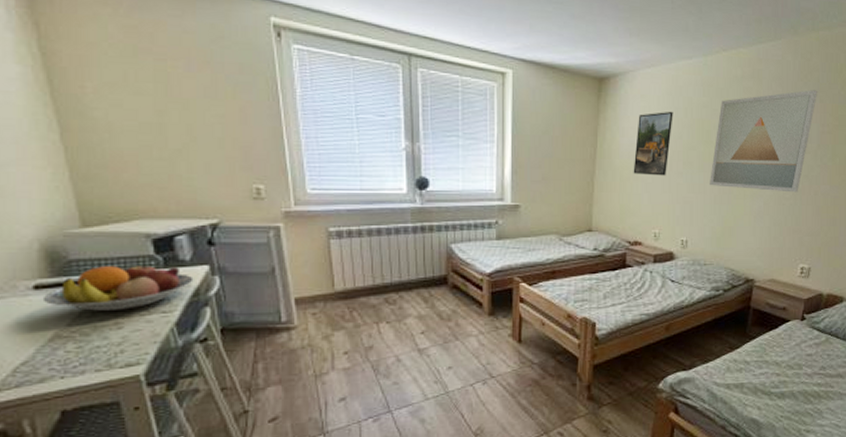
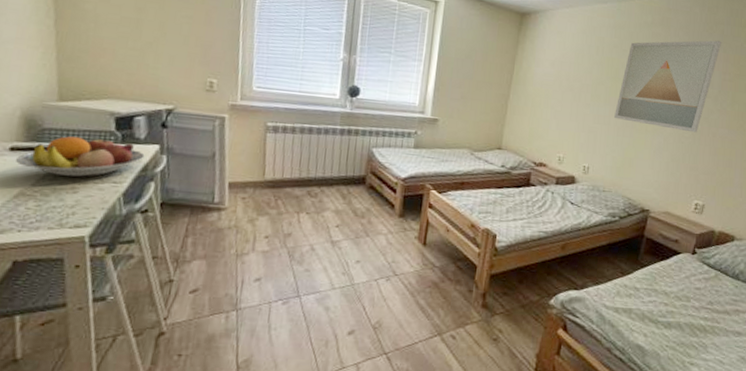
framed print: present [633,111,673,176] -> none [544,48,586,106]

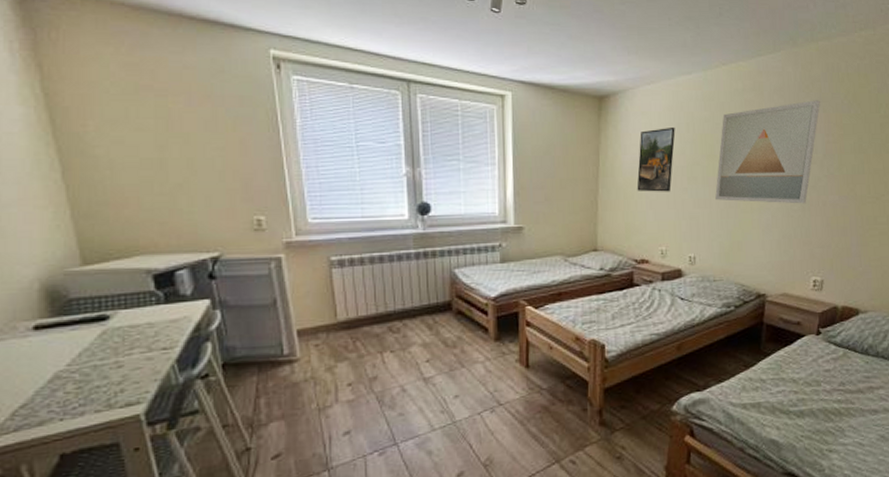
fruit bowl: present [16,136,145,178] -> none [44,299,195,351]
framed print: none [544,48,586,106] -> present [637,126,675,192]

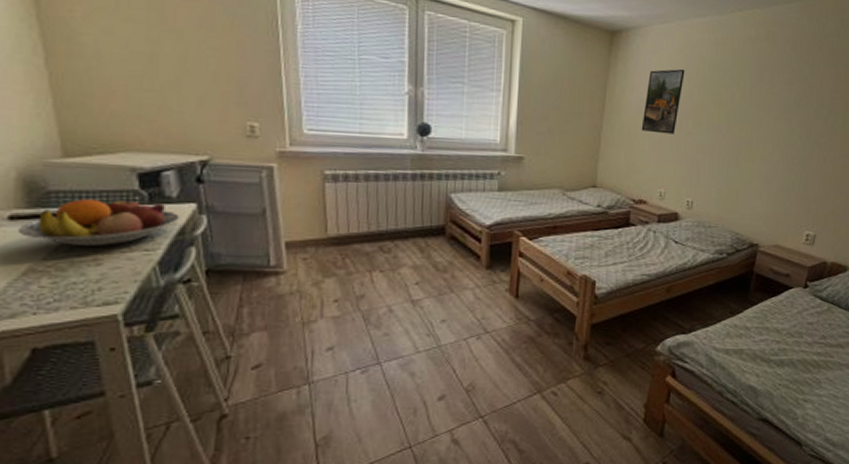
fruit bowl: none [44,299,195,351] -> present [19,197,180,247]
wall art: present [715,100,820,204] -> none [718,55,831,158]

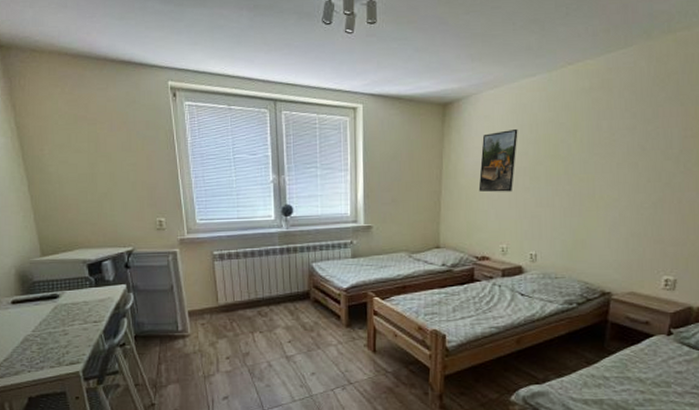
fruit bowl: present [19,197,180,247] -> none [18,283,115,322]

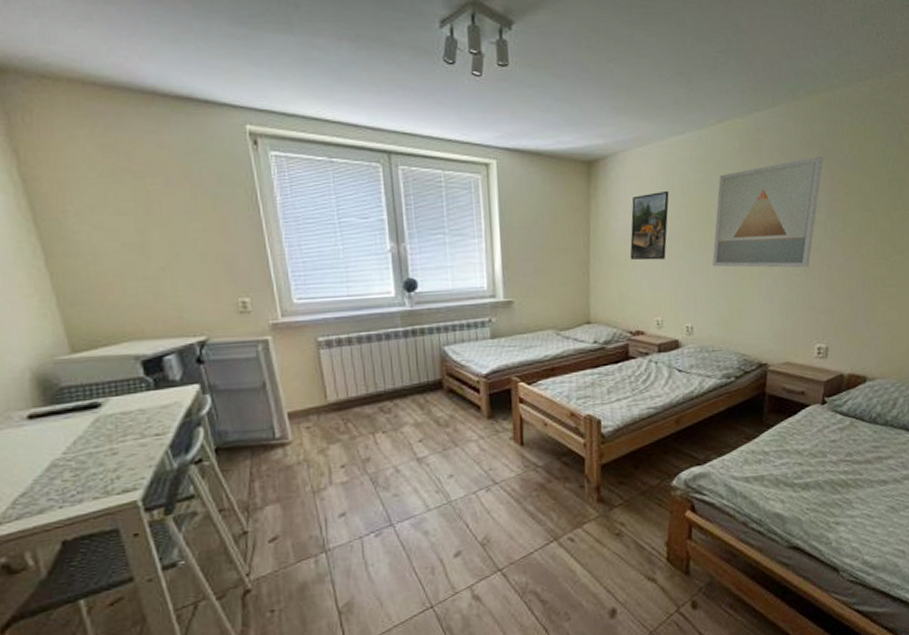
wall art: none [558,93,677,202] -> present [712,156,823,268]

